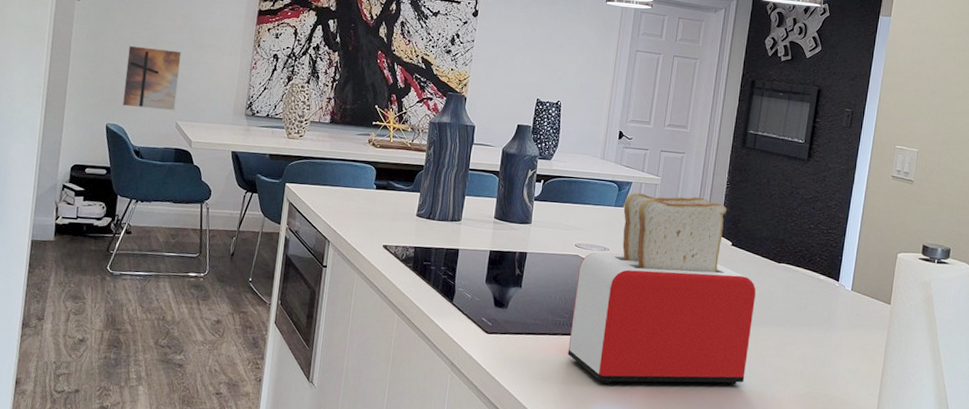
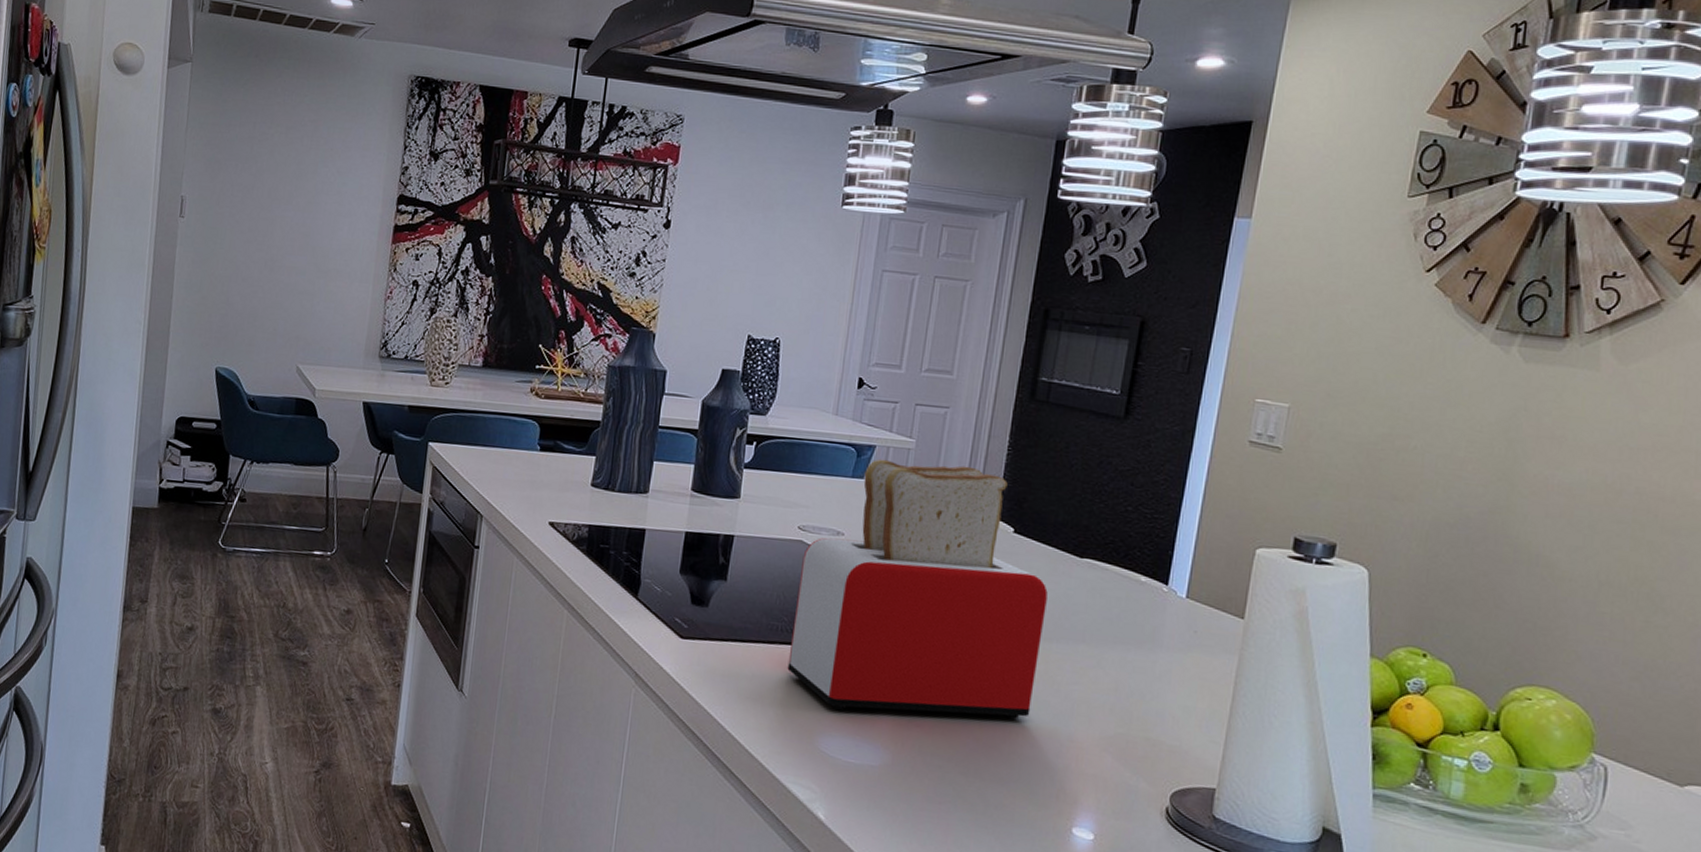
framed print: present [121,45,182,111] -> none [233,271,303,352]

